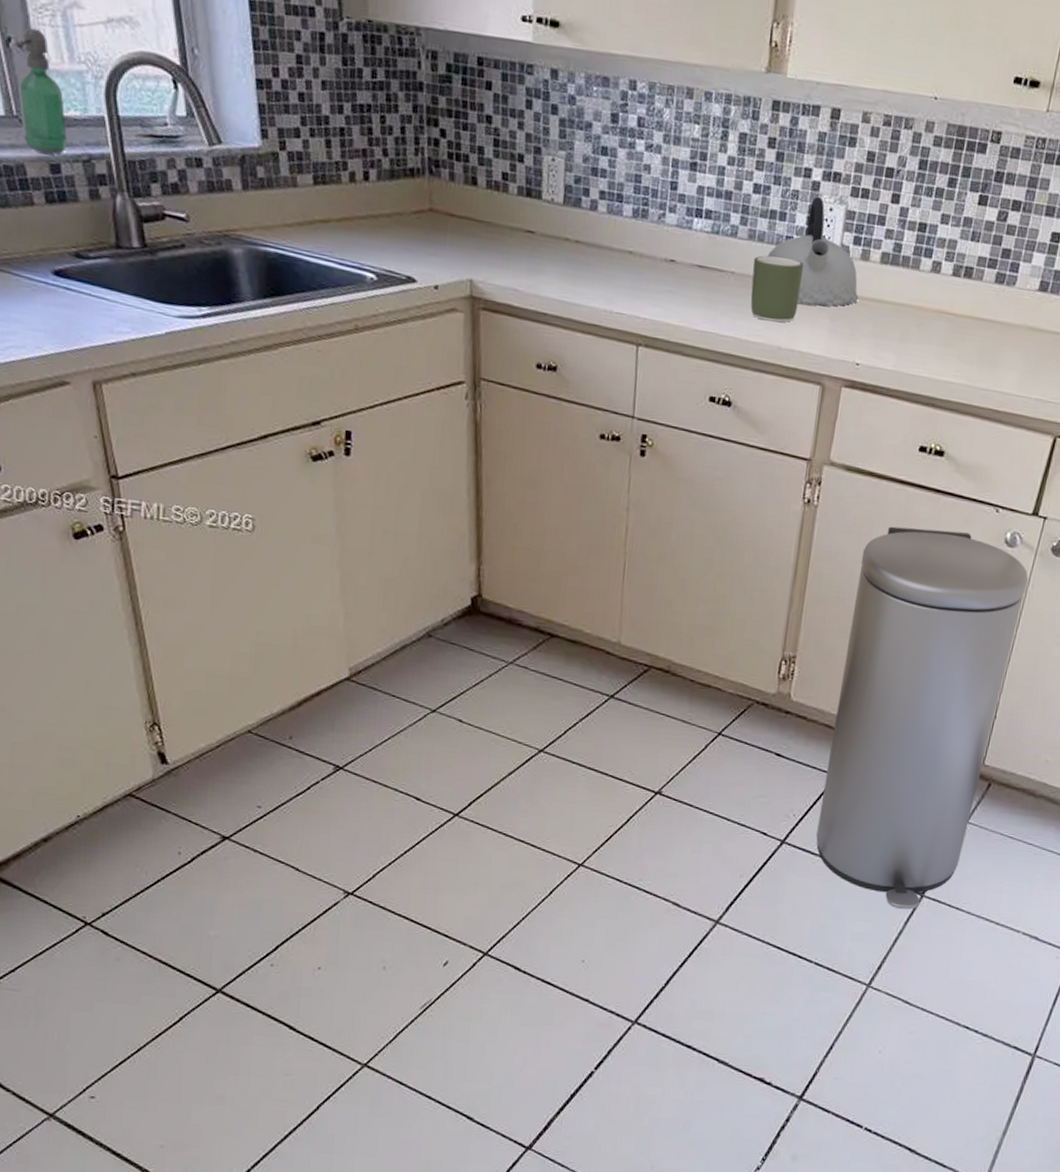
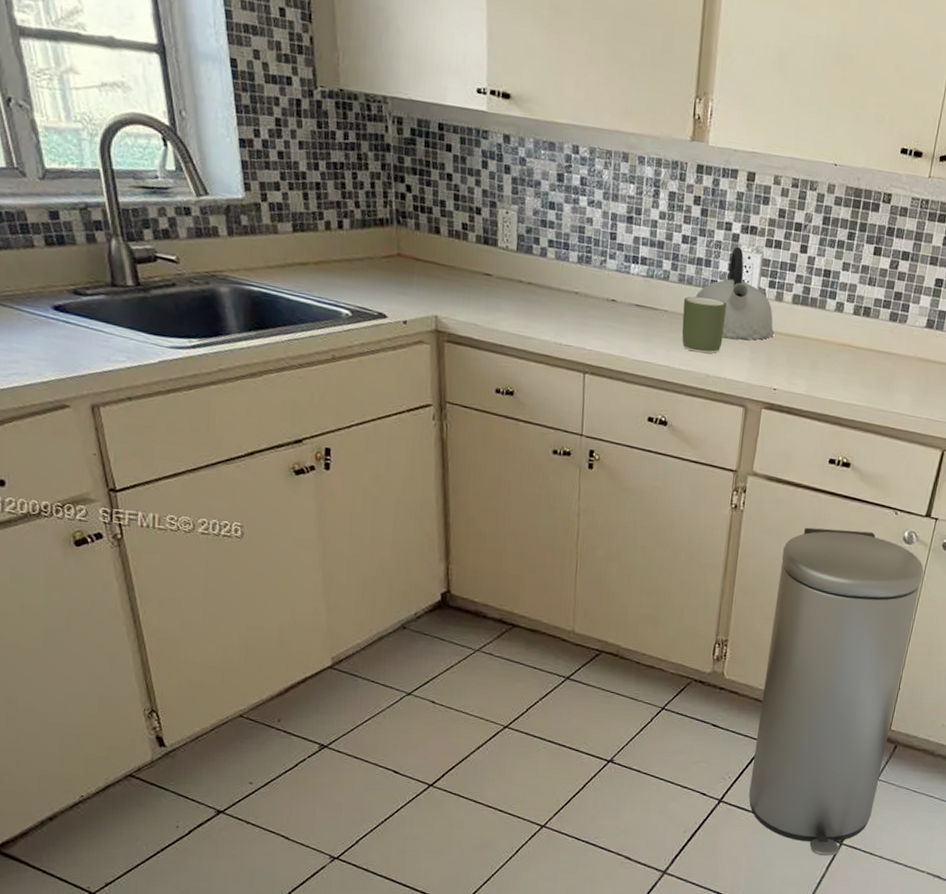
soap dispenser: present [16,27,68,155] -> none [16,89,66,203]

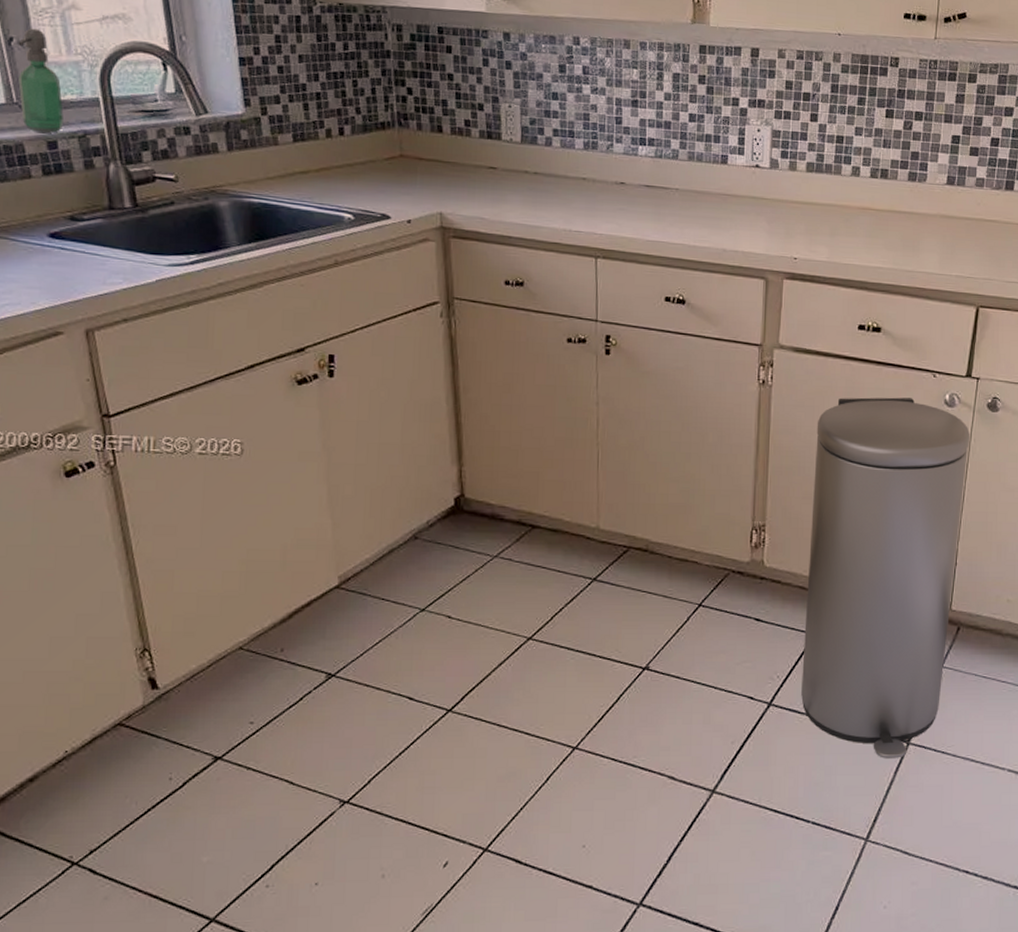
soap dispenser: none [16,89,66,203] -> present [18,28,65,133]
mug: present [682,296,727,354] -> none [694,172,740,228]
kettle: present [696,246,775,340] -> none [707,120,791,212]

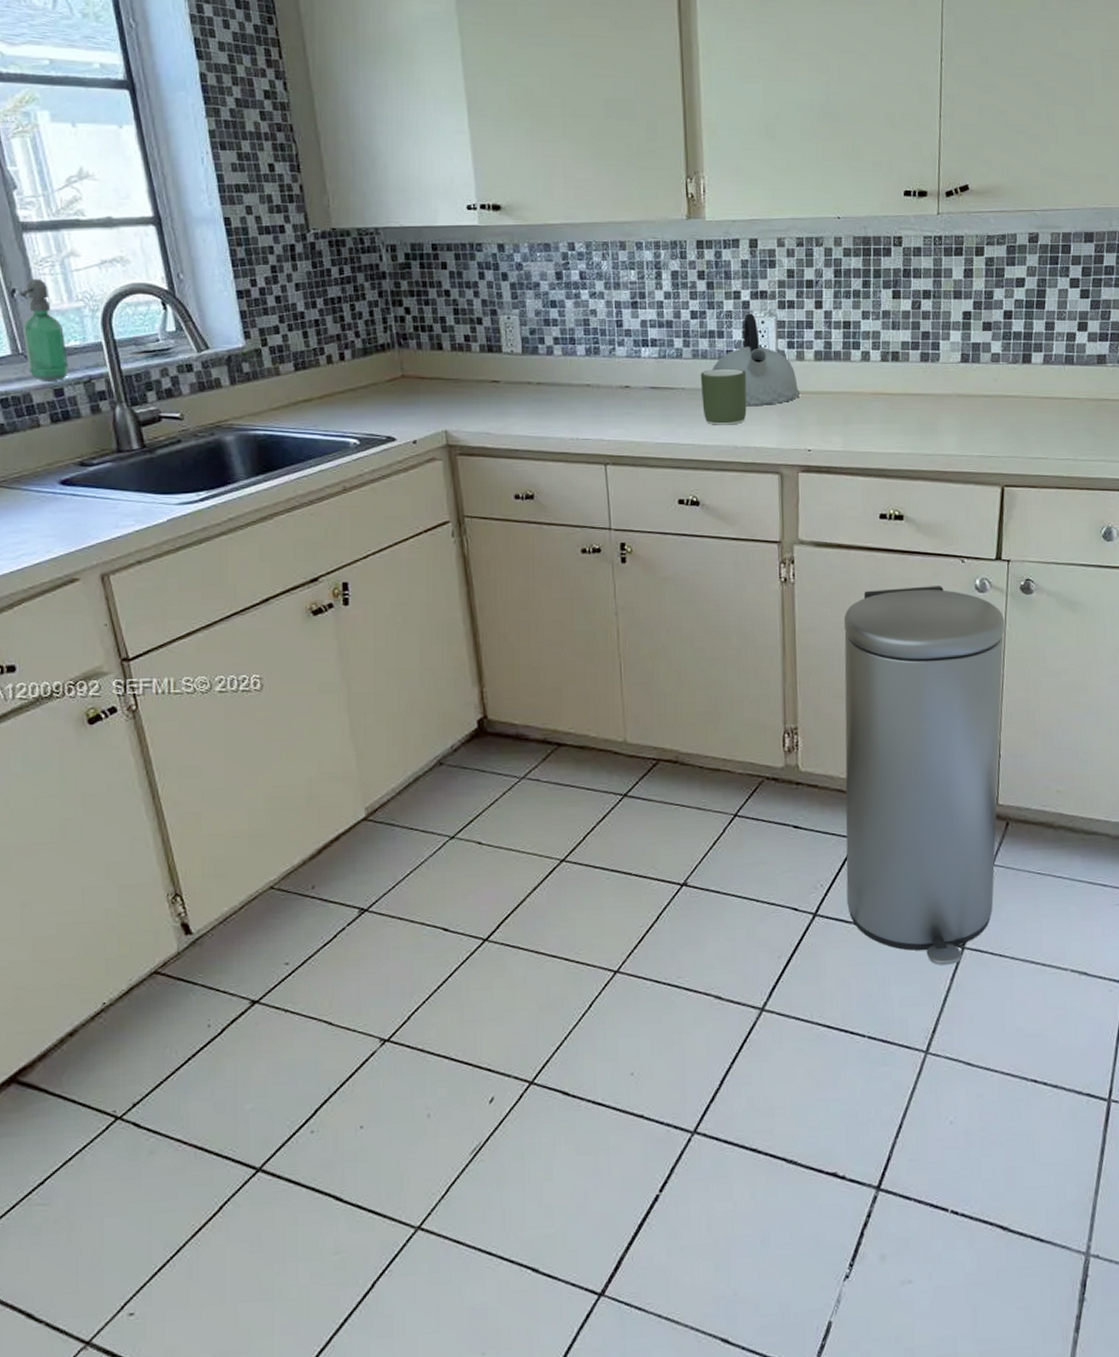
mug: none [694,172,740,228] -> present [700,368,747,425]
kettle: none [707,120,791,212] -> present [713,313,801,405]

